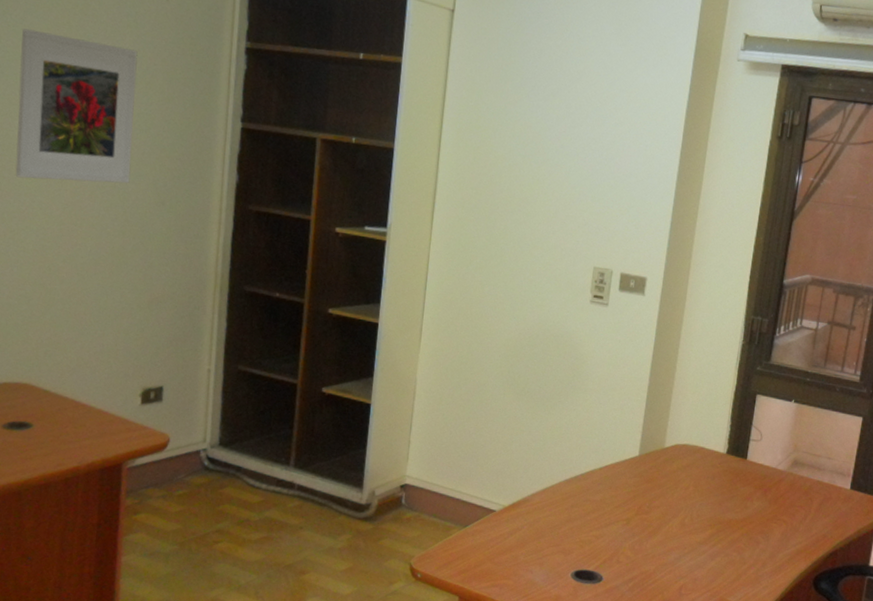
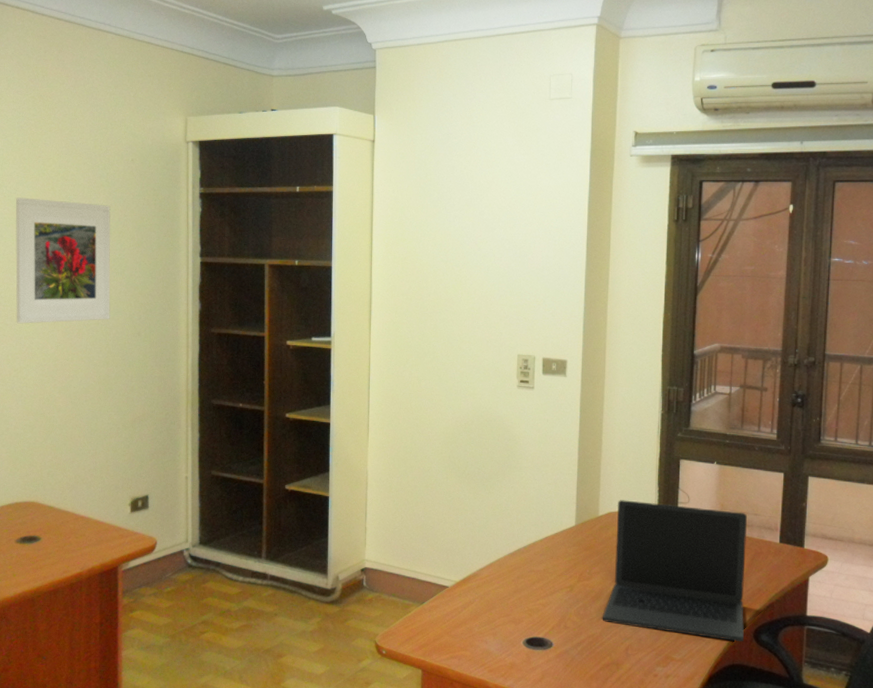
laptop: none [657,432,820,589] -> present [602,500,747,642]

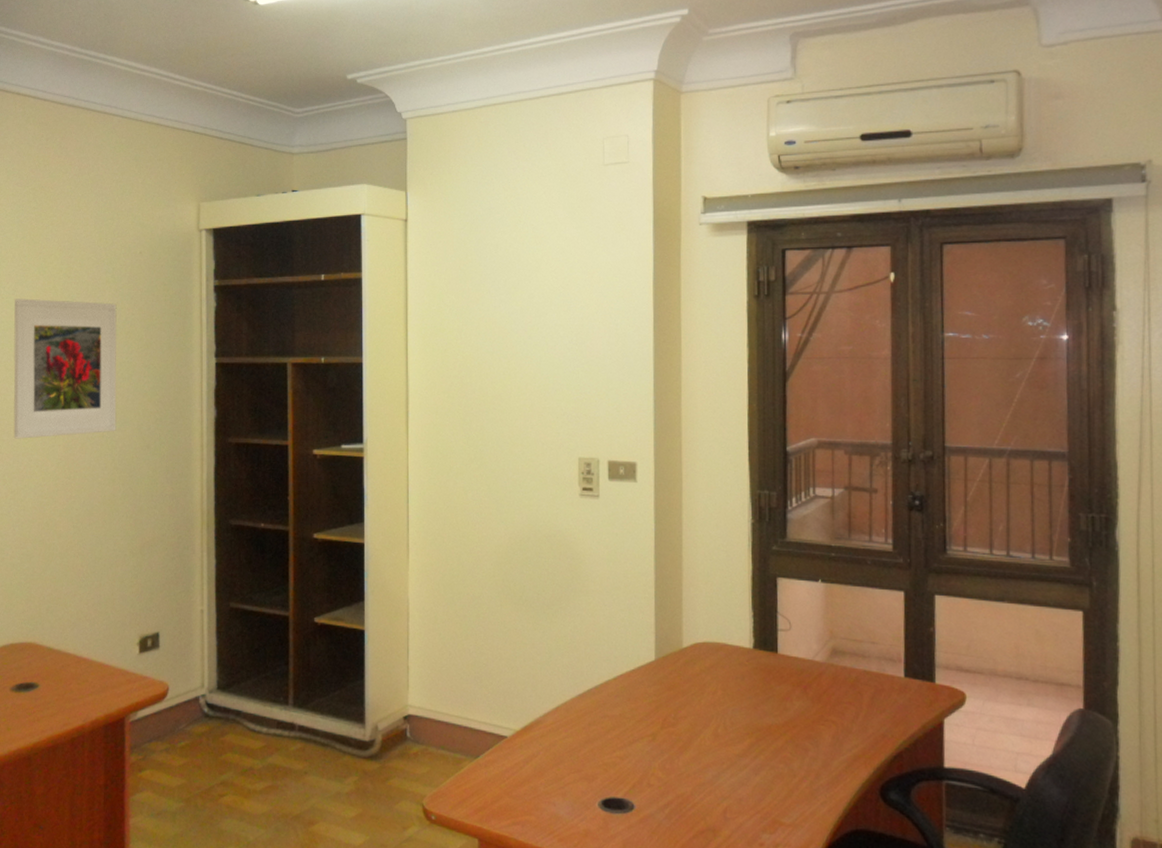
laptop: present [602,500,747,642] -> none [692,628,868,802]

